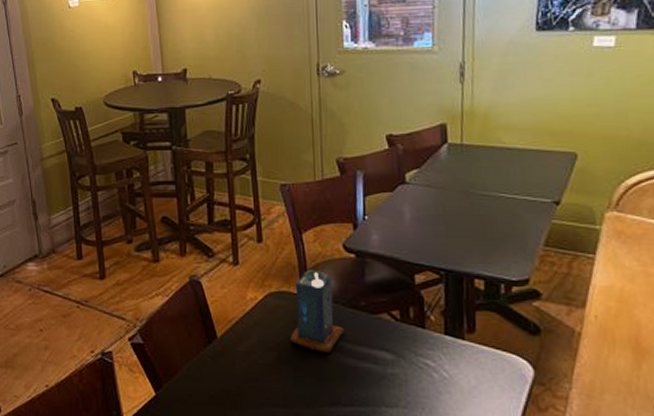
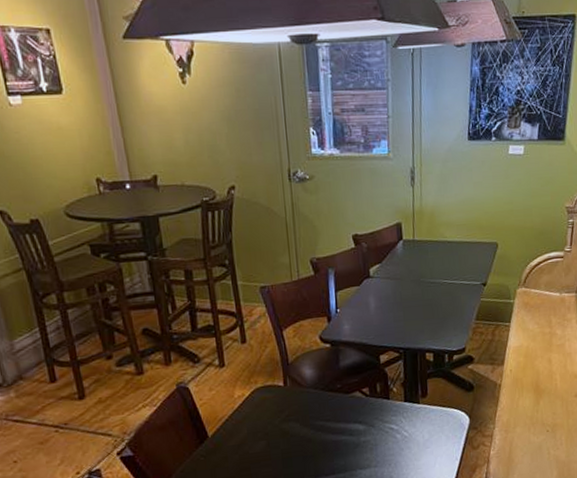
candle: present [290,269,345,353] -> none [277,362,324,434]

